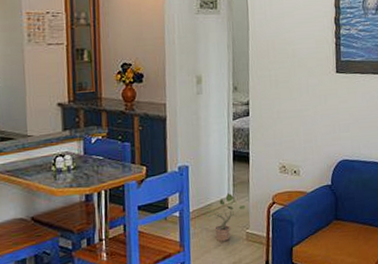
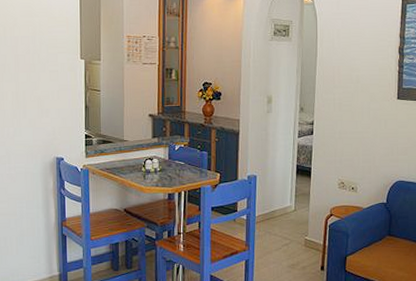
potted plant: present [205,192,246,242] -> none [268,201,306,245]

